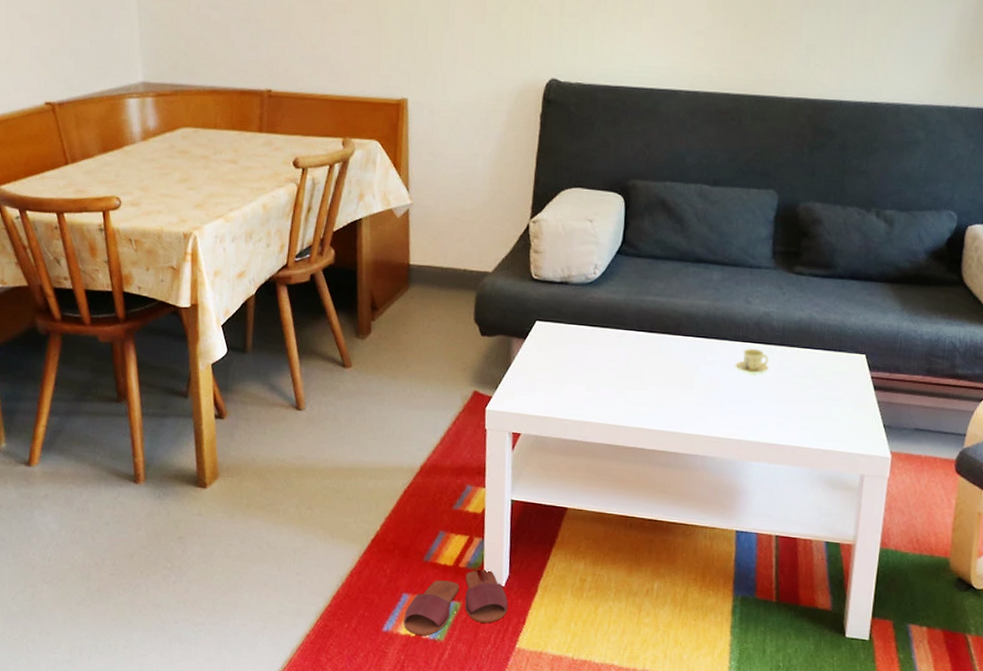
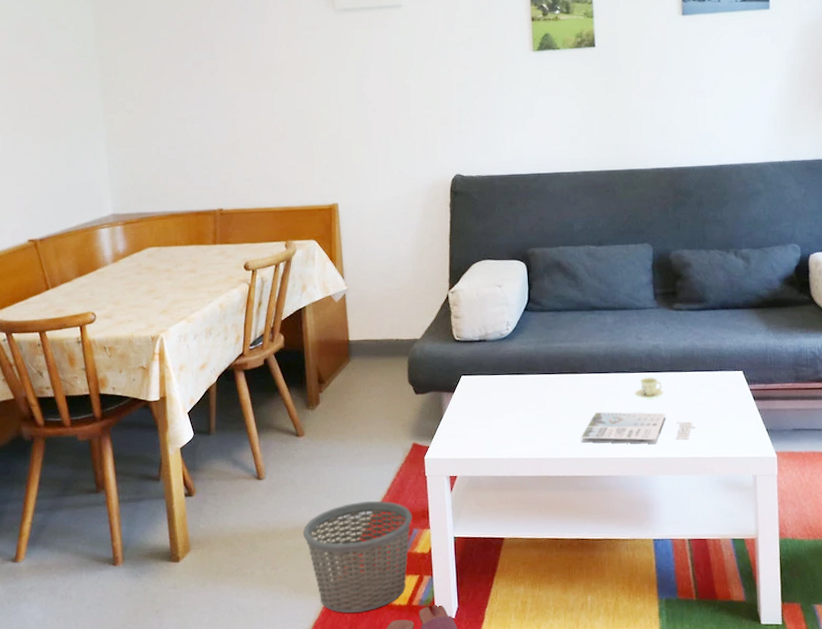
basket: none [343,448,467,568] -> present [302,501,412,614]
magazine: none [667,381,801,426] -> present [581,412,696,444]

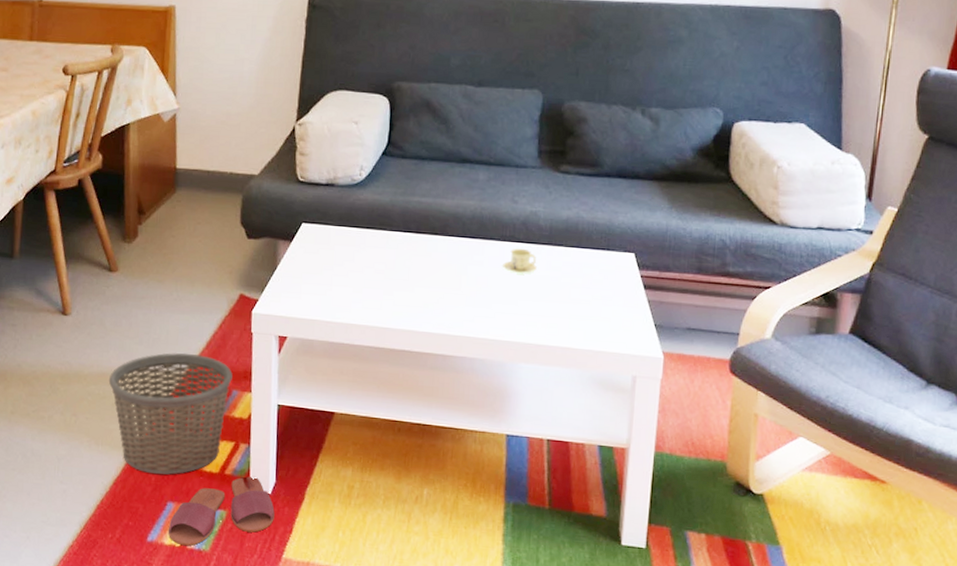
magazine: present [581,412,696,444] -> none [435,282,571,326]

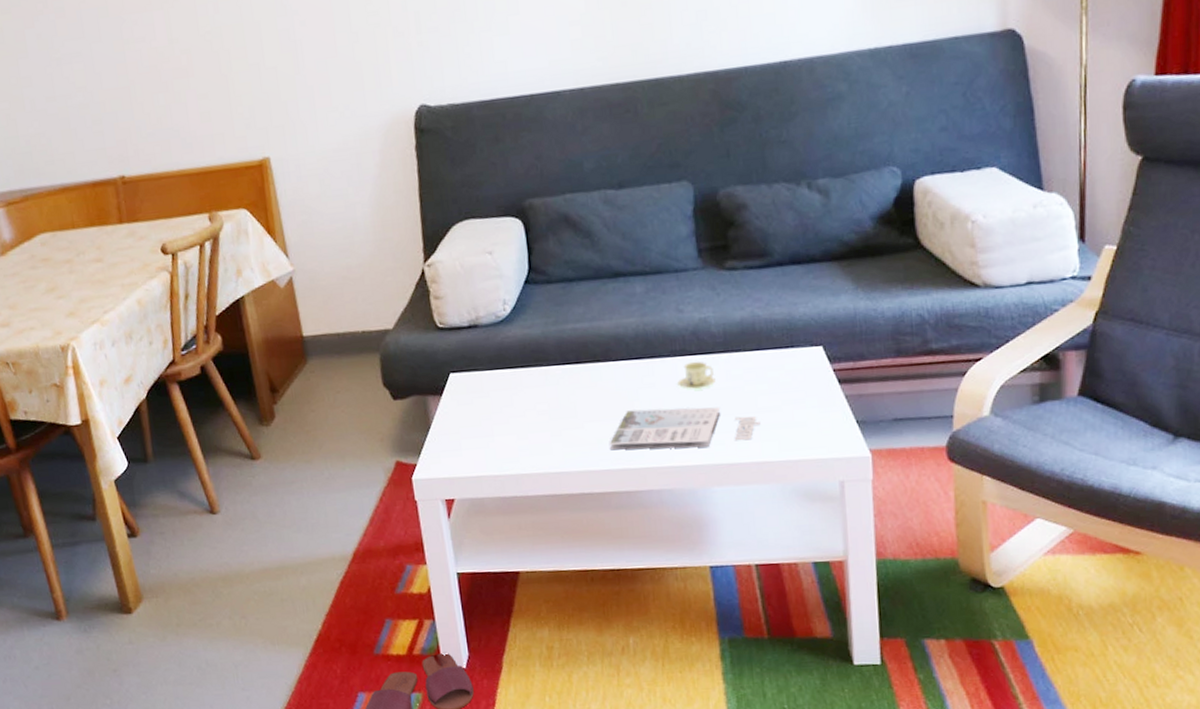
basket: present [108,353,233,475] -> none [272,533,404,667]
magazine: none [435,282,571,326] -> present [610,407,761,450]

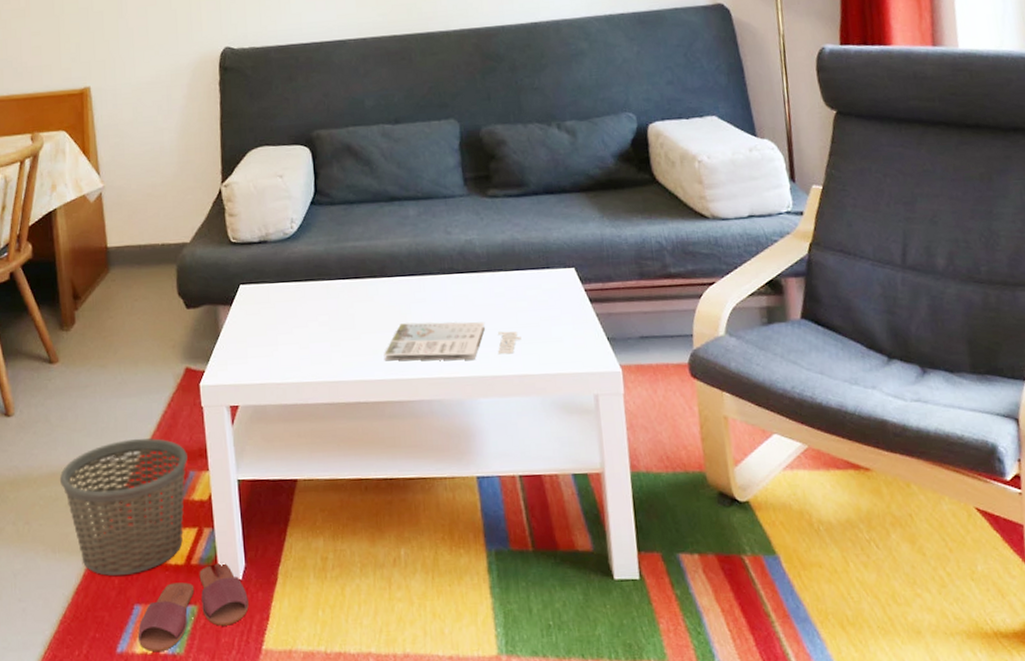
basket: none [272,533,404,667] -> present [59,438,188,577]
cup and saucer: present [677,361,716,389] -> none [446,279,480,305]

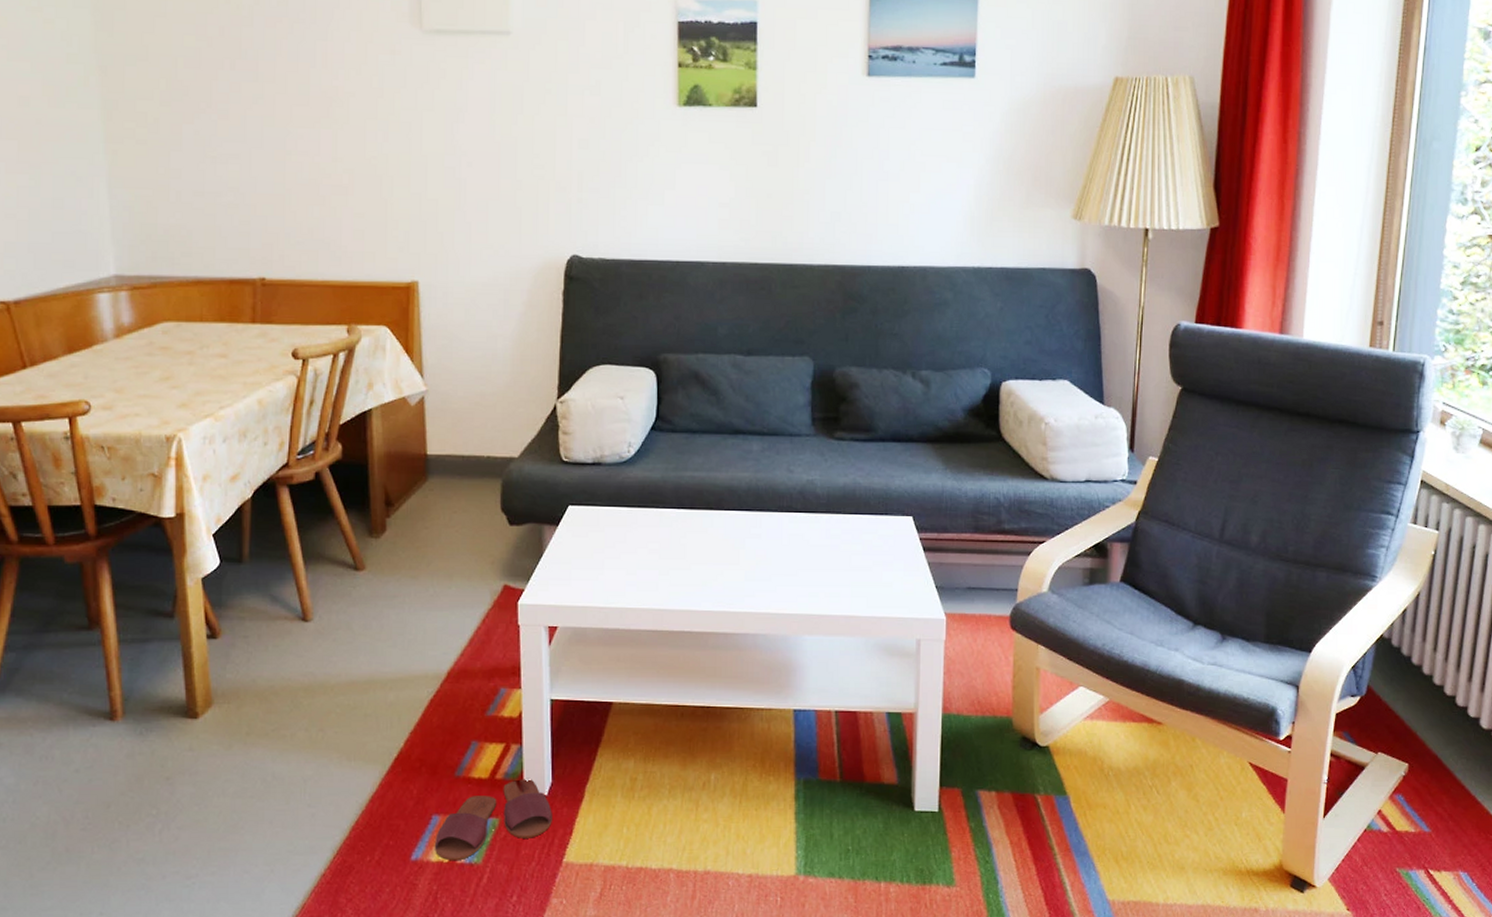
basket: present [59,438,188,577] -> none [359,653,499,787]
magazine: present [385,322,521,361] -> none [714,557,852,597]

